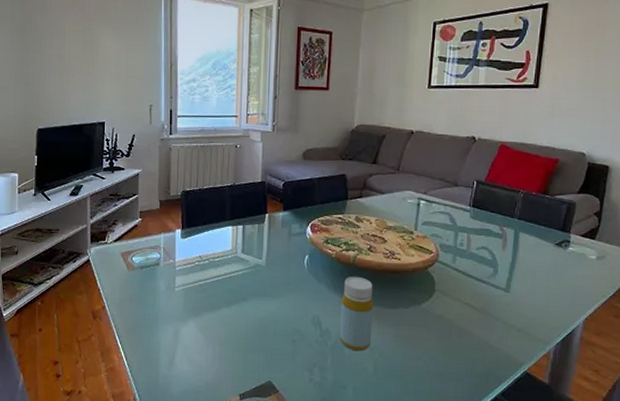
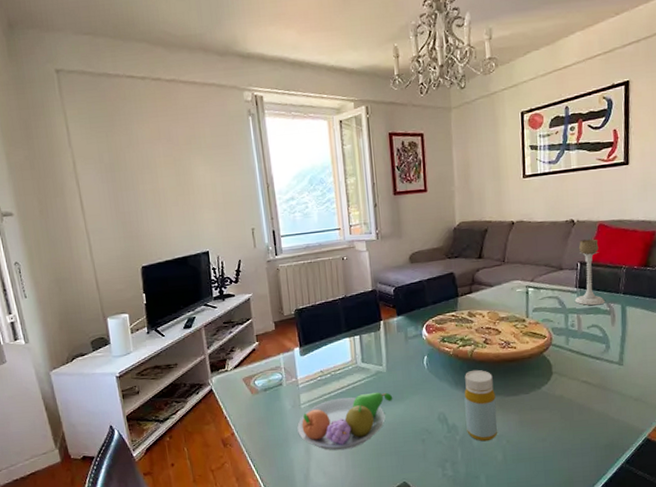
fruit bowl: none [169,285,269,340] -> present [297,392,393,451]
candle holder: none [466,158,498,227] -> present [574,239,605,306]

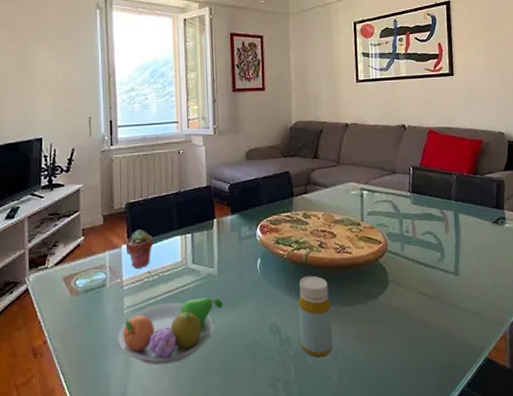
potted succulent: none [297,333,324,368] -> present [125,229,154,268]
candle holder: present [574,239,605,306] -> none [408,144,438,212]

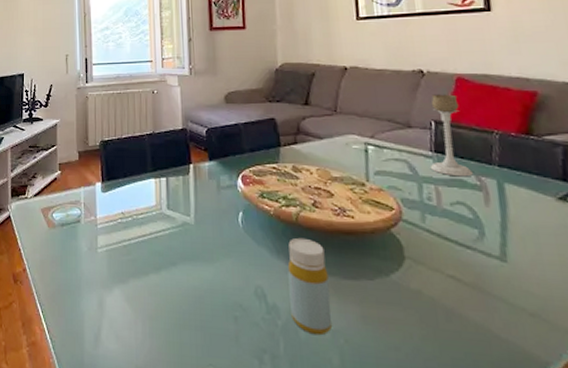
fruit bowl: present [118,297,224,365] -> none [92,246,201,313]
potted succulent: present [125,229,154,268] -> none [99,169,127,208]
candle holder: none [408,144,438,212] -> present [430,94,473,177]

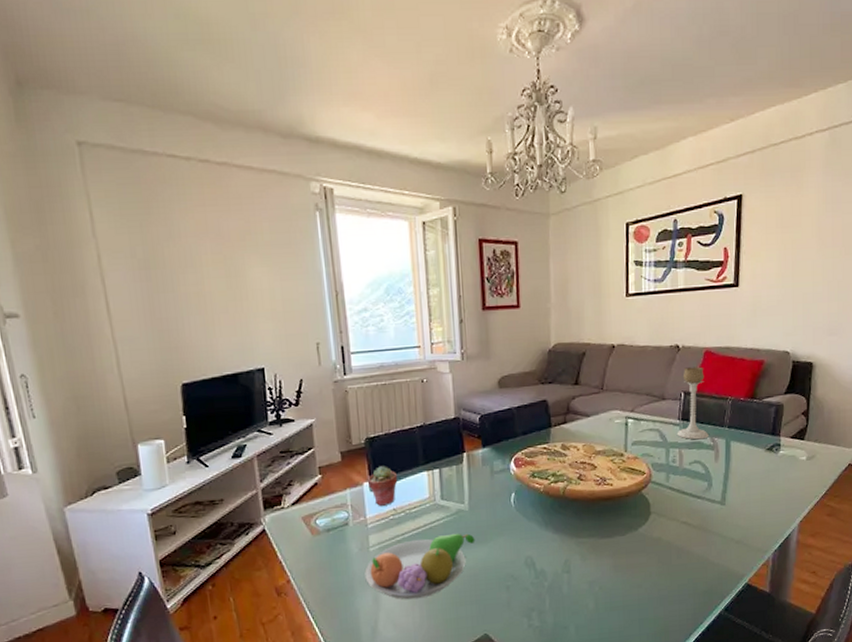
fruit bowl: none [92,246,201,313] -> present [365,533,475,600]
potted succulent: none [99,169,127,208] -> present [367,466,398,506]
bottle: present [287,237,333,336] -> none [554,508,590,589]

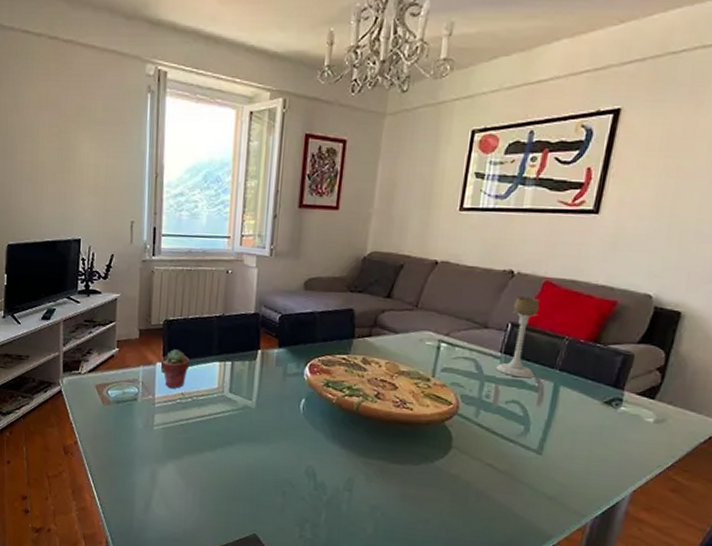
fruit bowl: present [365,533,475,600] -> none [146,426,258,485]

